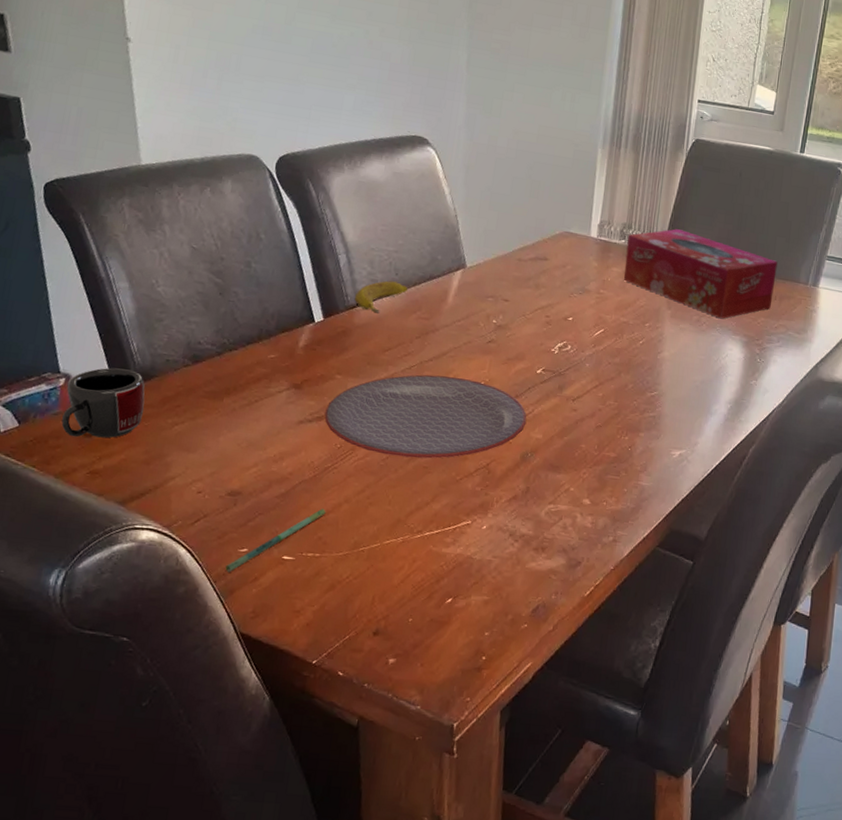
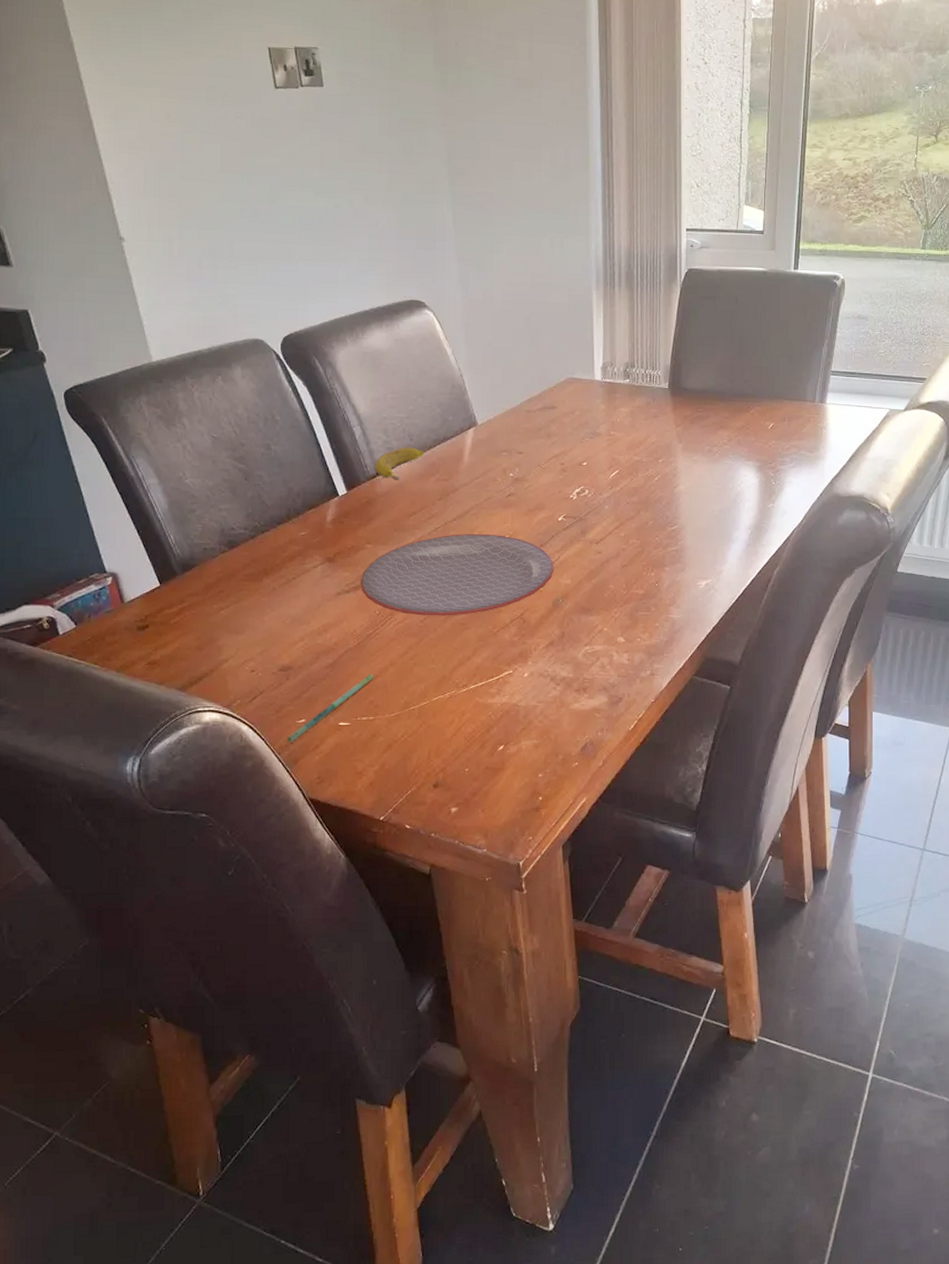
mug: present [61,367,145,438] -> none [114,562,189,632]
tissue box: present [624,229,778,319] -> none [632,362,783,447]

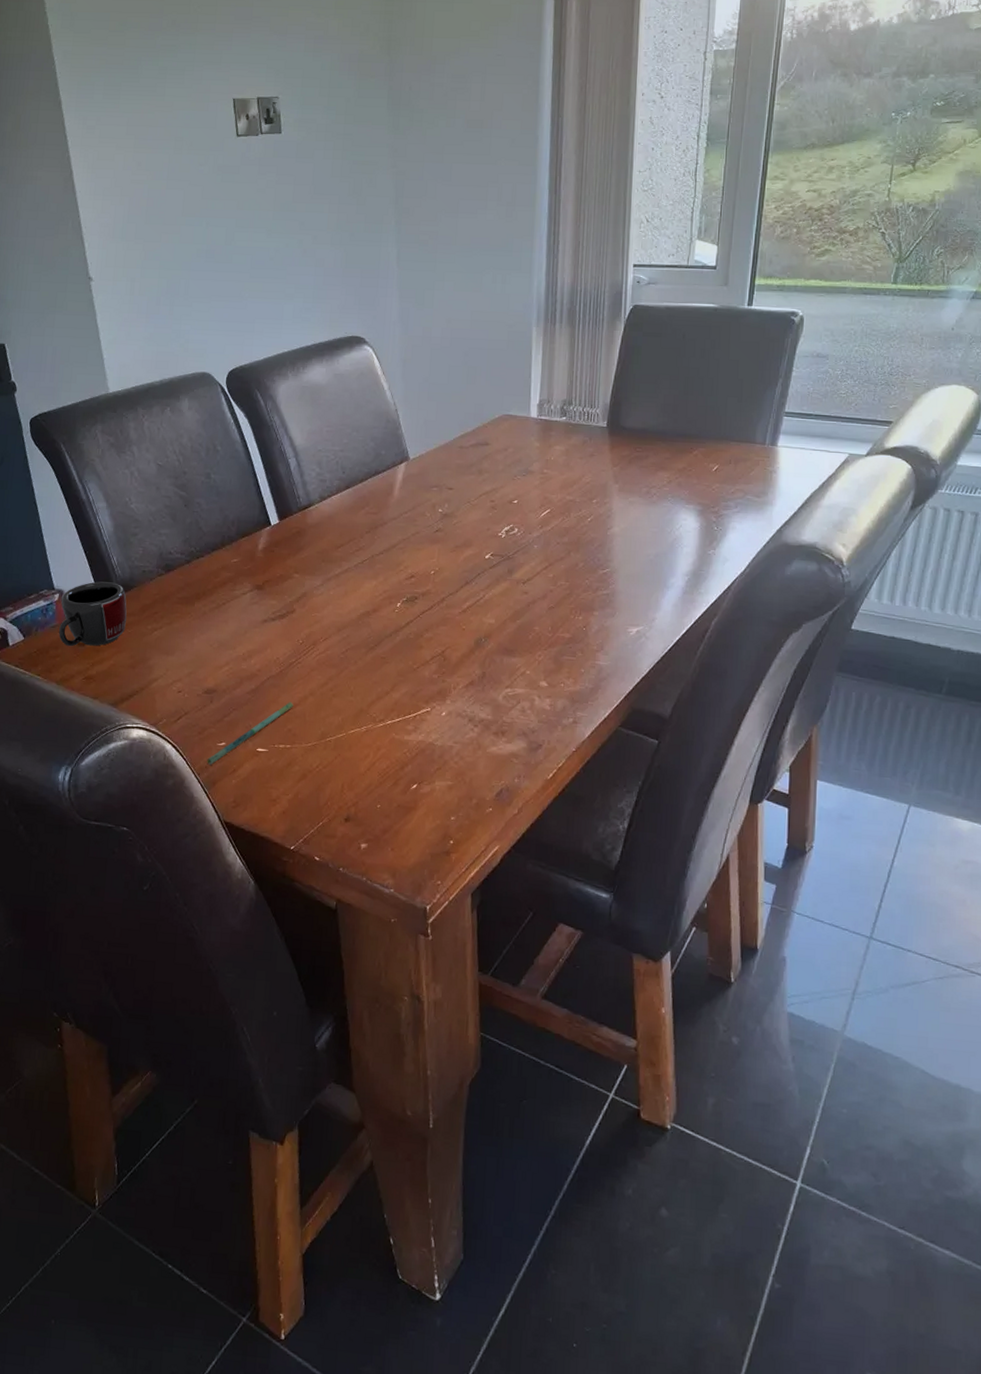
mug: none [114,562,189,632] -> present [59,581,127,647]
plate: present [360,534,554,616] -> none [286,567,479,650]
banana: present [374,447,423,480] -> none [306,479,355,512]

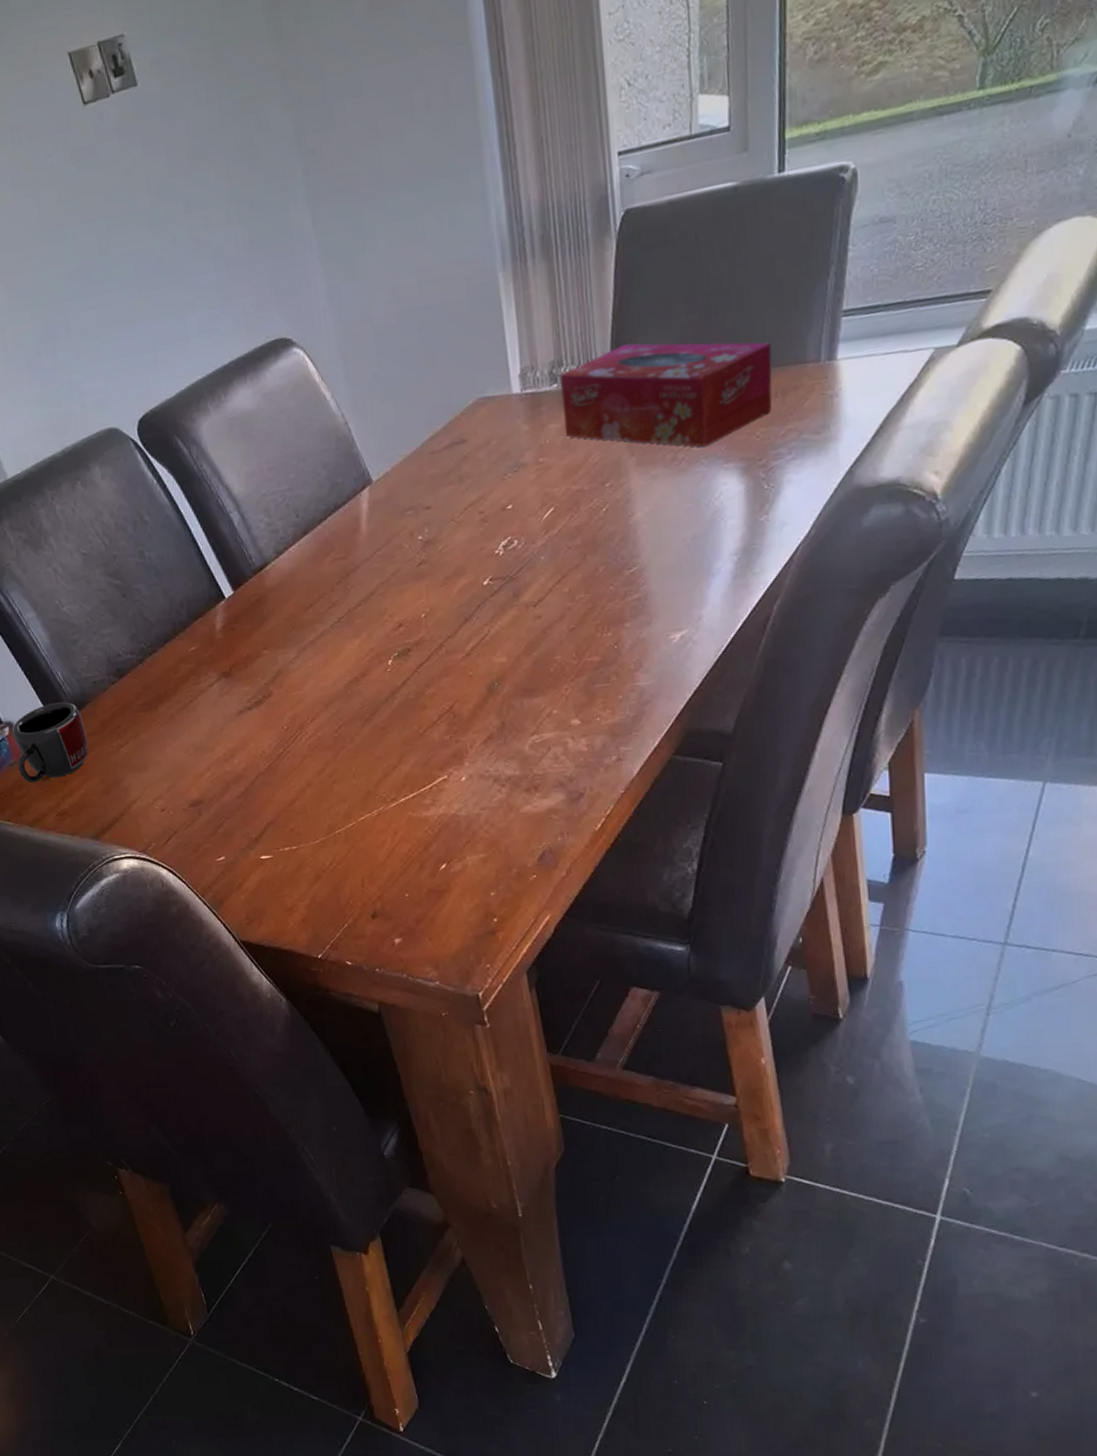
pen: present [207,702,294,765] -> none [208,798,291,884]
tissue box: none [567,400,730,489] -> present [560,342,772,448]

